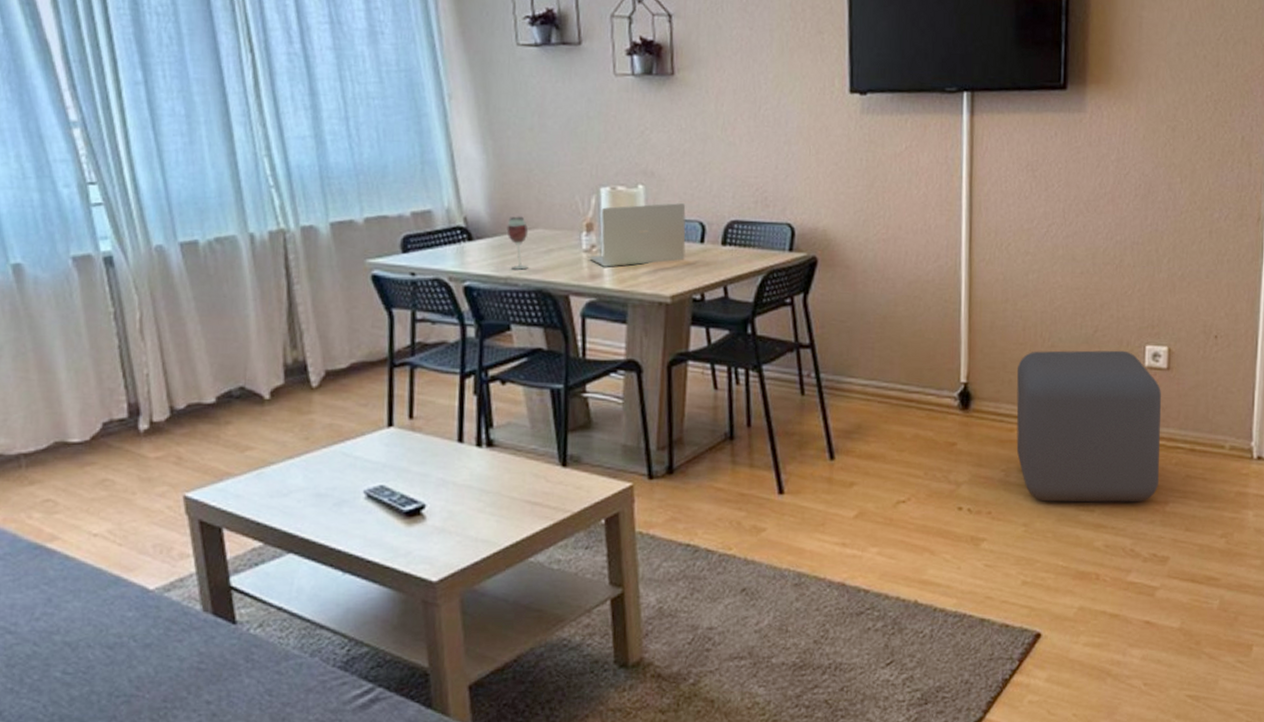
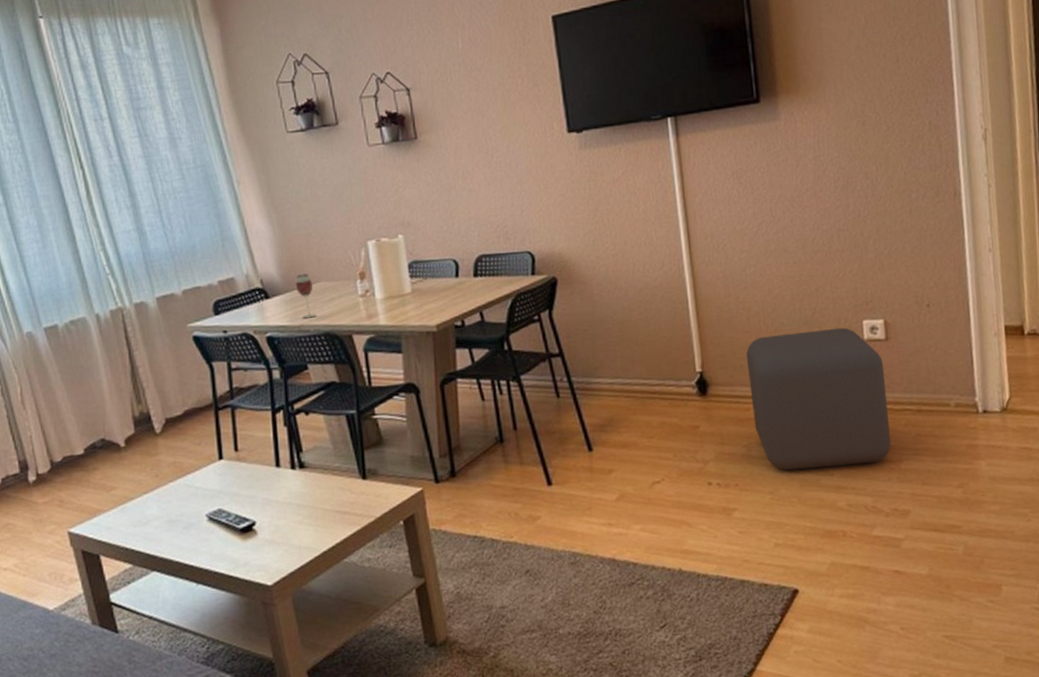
laptop: present [589,203,686,267] -> none [365,246,444,307]

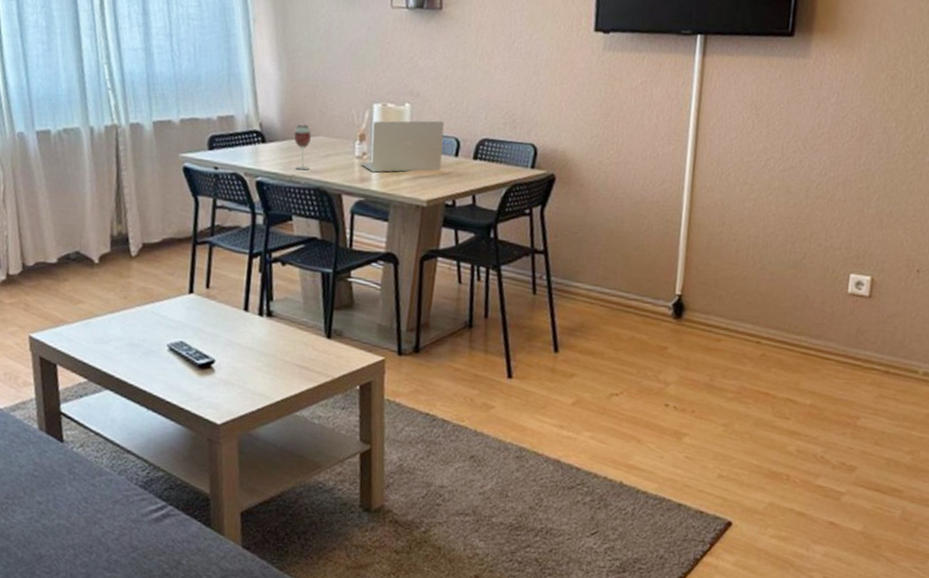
laptop: none [365,246,444,307] -> present [360,120,445,173]
cube: present [746,327,891,471] -> none [722,271,862,415]

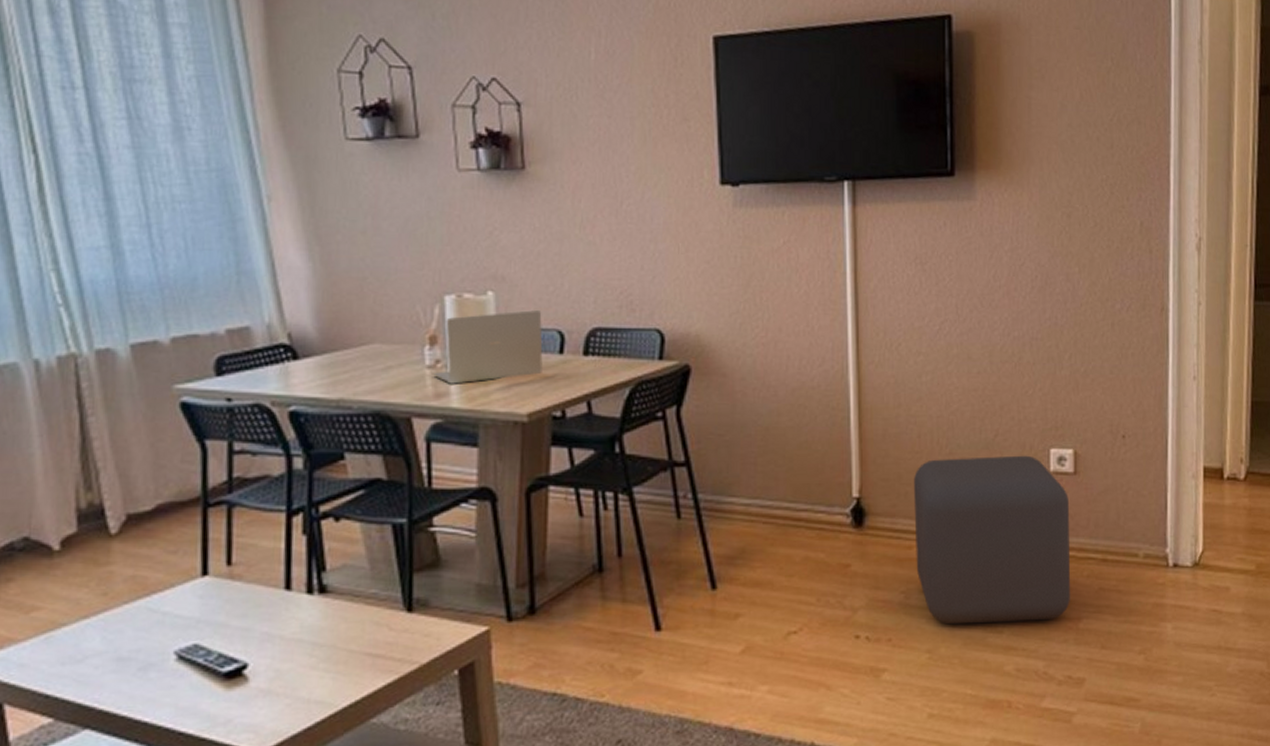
wineglass: present [293,124,312,170] -> none [336,330,365,391]
cube: none [722,271,862,415] -> present [913,455,1071,625]

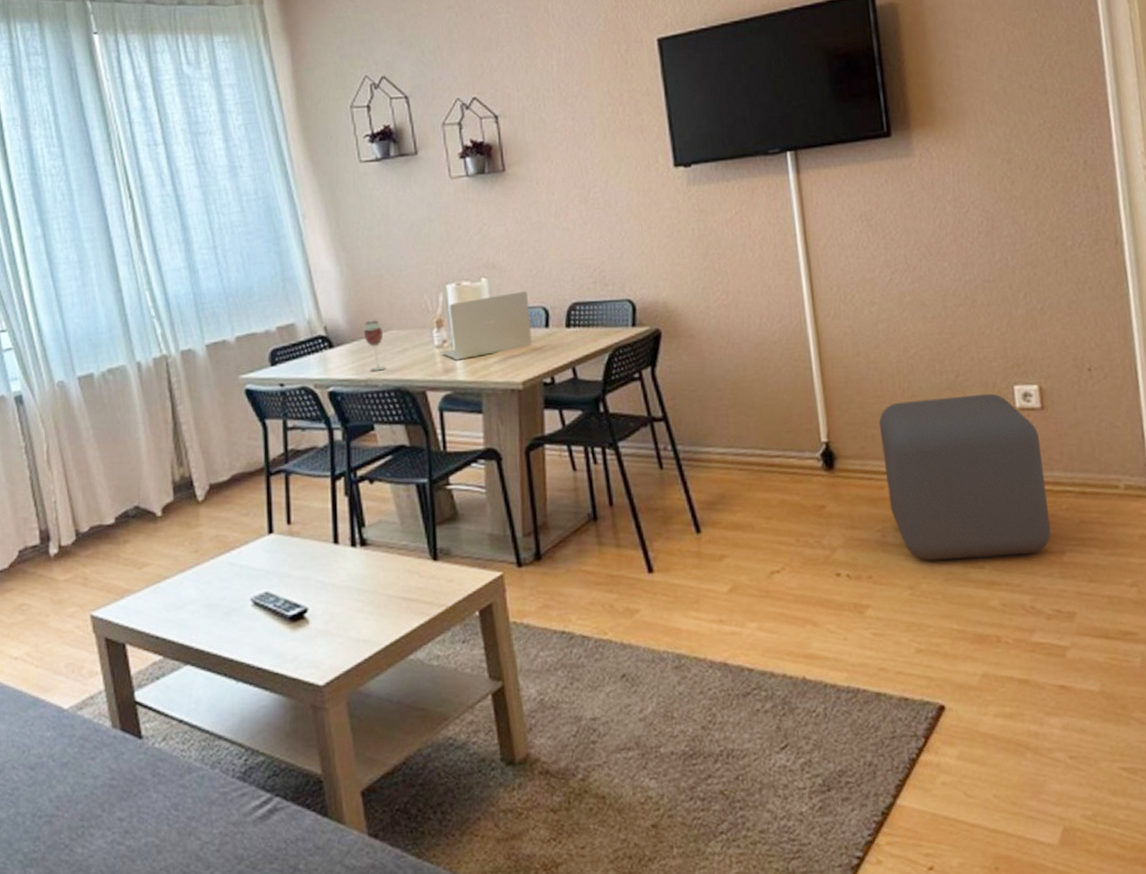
wineglass: none [336,330,365,391] -> present [362,320,387,371]

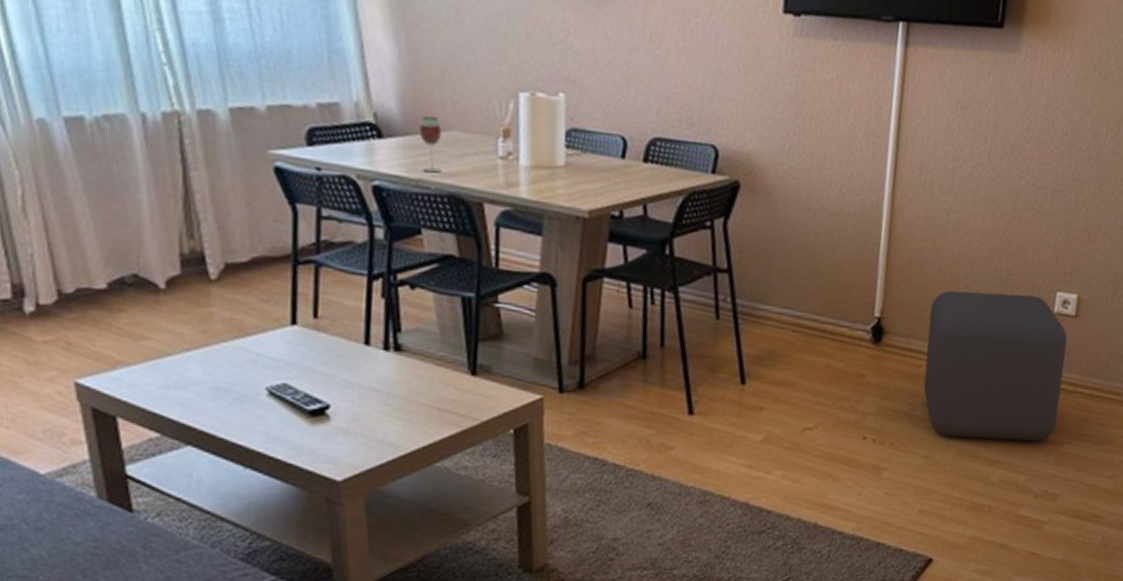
laptop: present [442,291,532,360] -> none [505,113,608,177]

